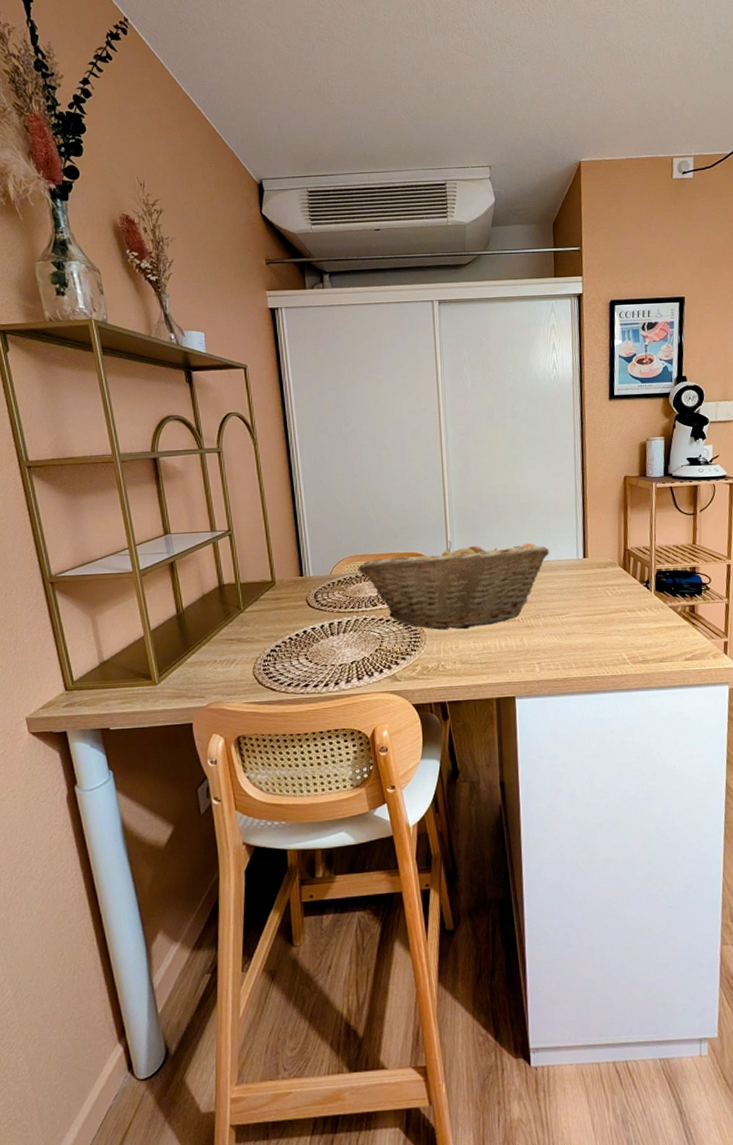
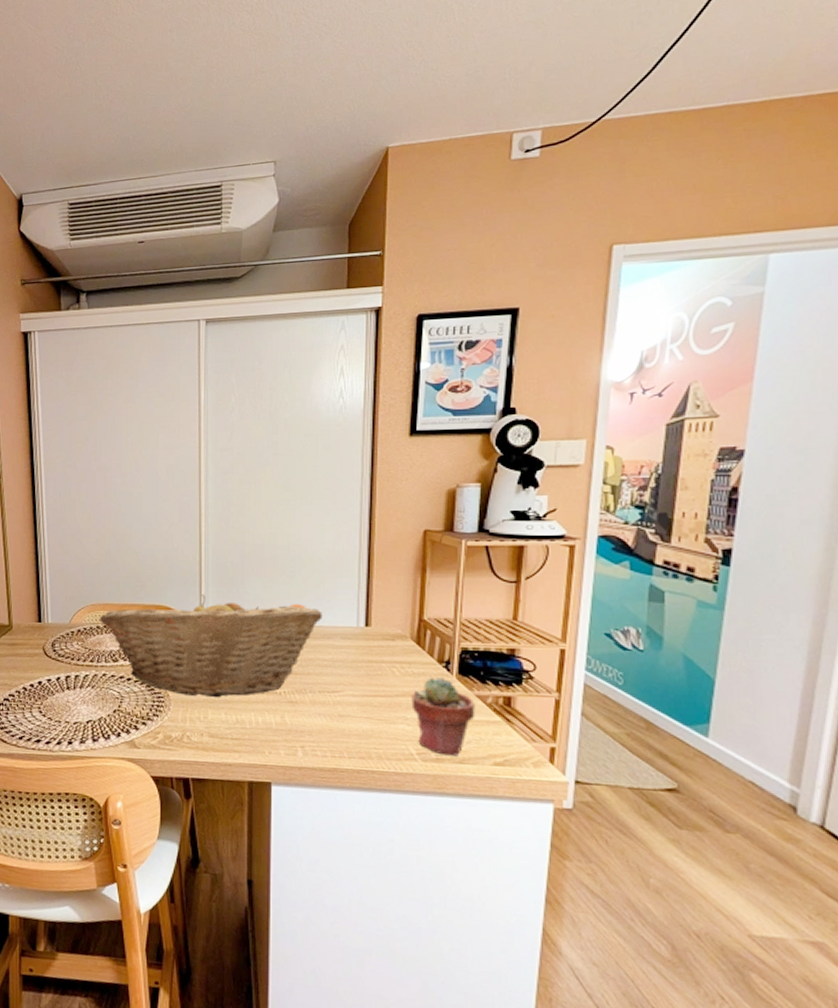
potted succulent: none [621,595,670,657] -> present [411,677,475,756]

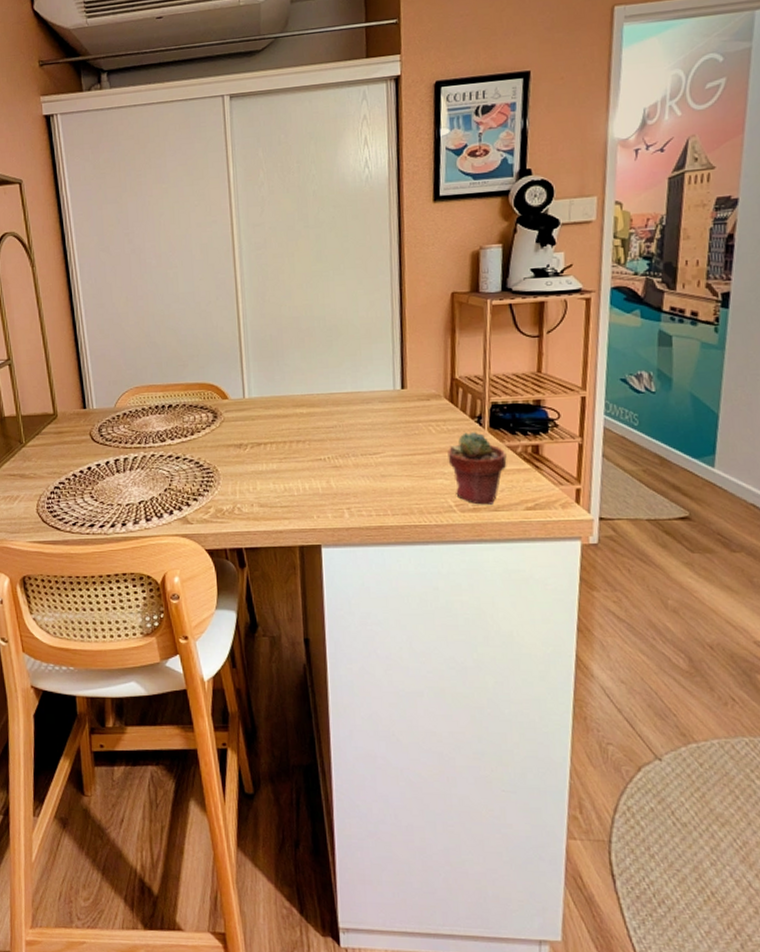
fruit basket: present [99,594,322,698] -> none [144,369,360,469]

